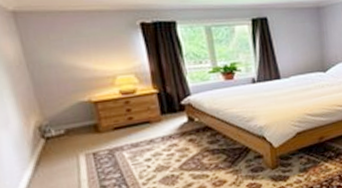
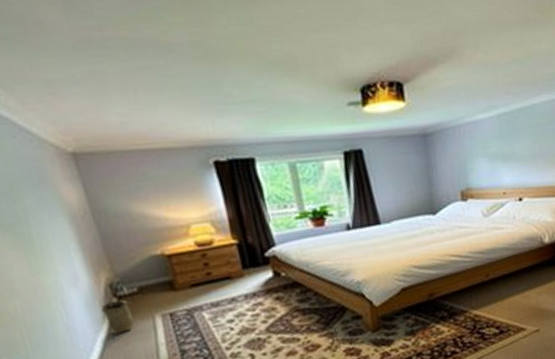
basket: none [29,140,59,171] -> present [101,299,134,334]

